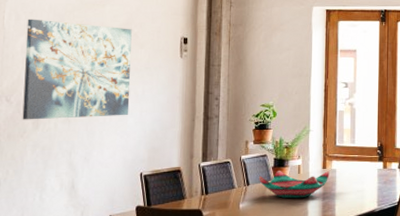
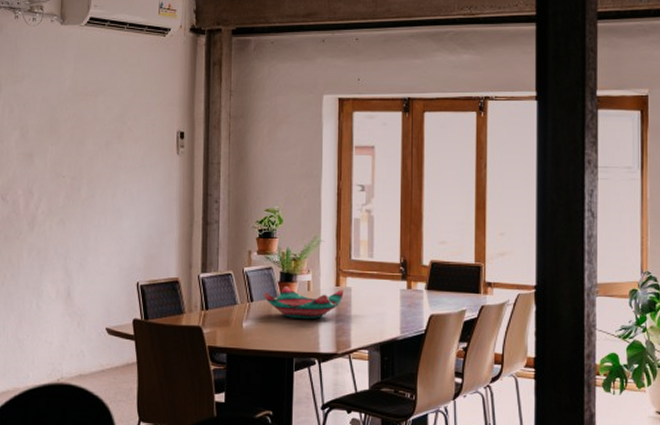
wall art: present [22,19,132,120] -> none [18,111,126,221]

